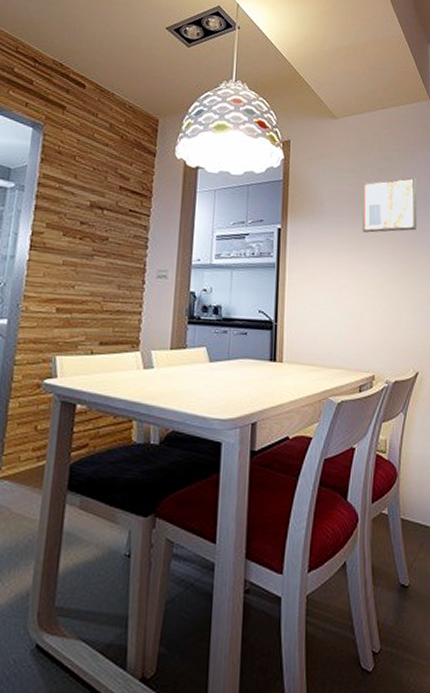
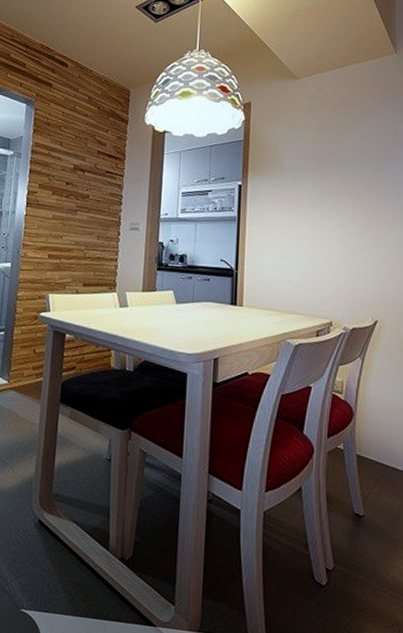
wall art: present [361,176,417,233] -> none [321,131,380,188]

